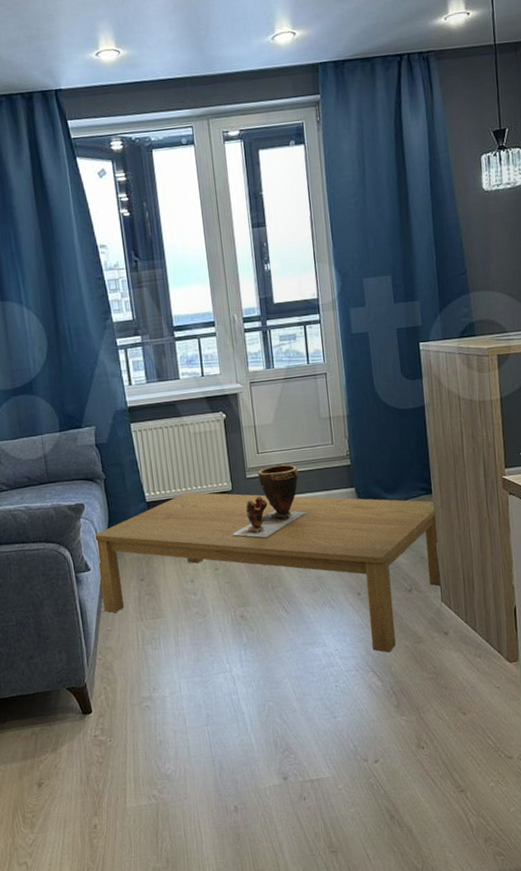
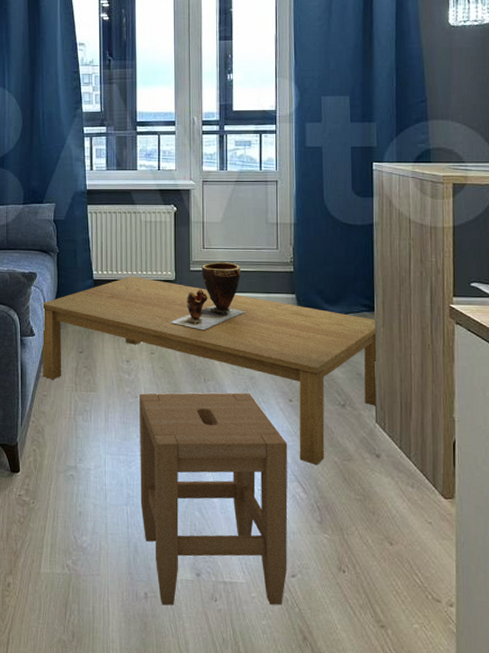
stool: none [208,593,370,814] -> present [139,392,288,606]

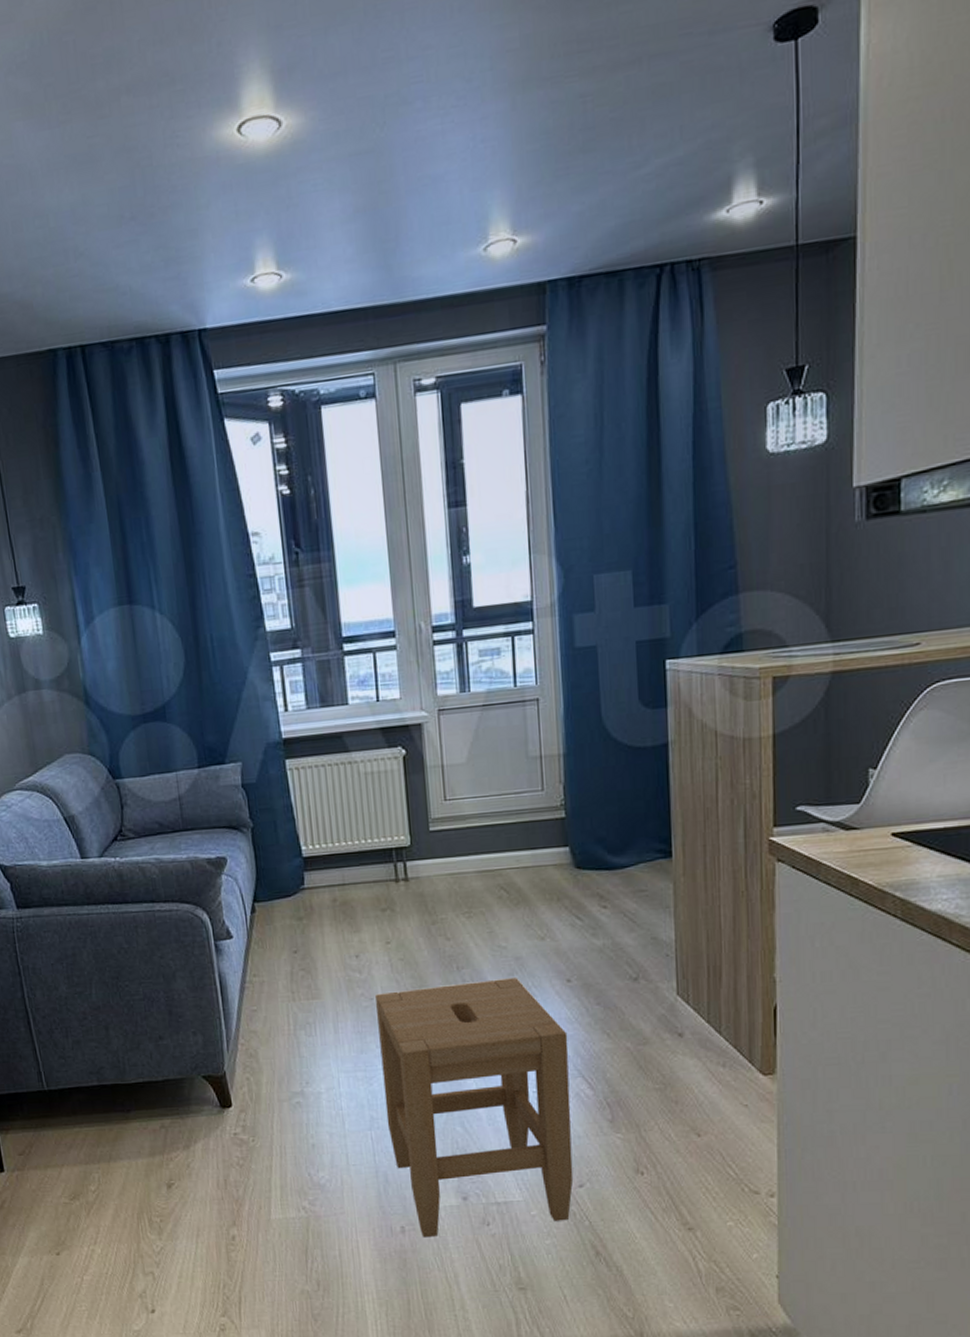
coffee table: present [41,275,377,466] -> none [237,846,676,1055]
clay pot: present [171,262,246,330] -> none [409,814,506,907]

